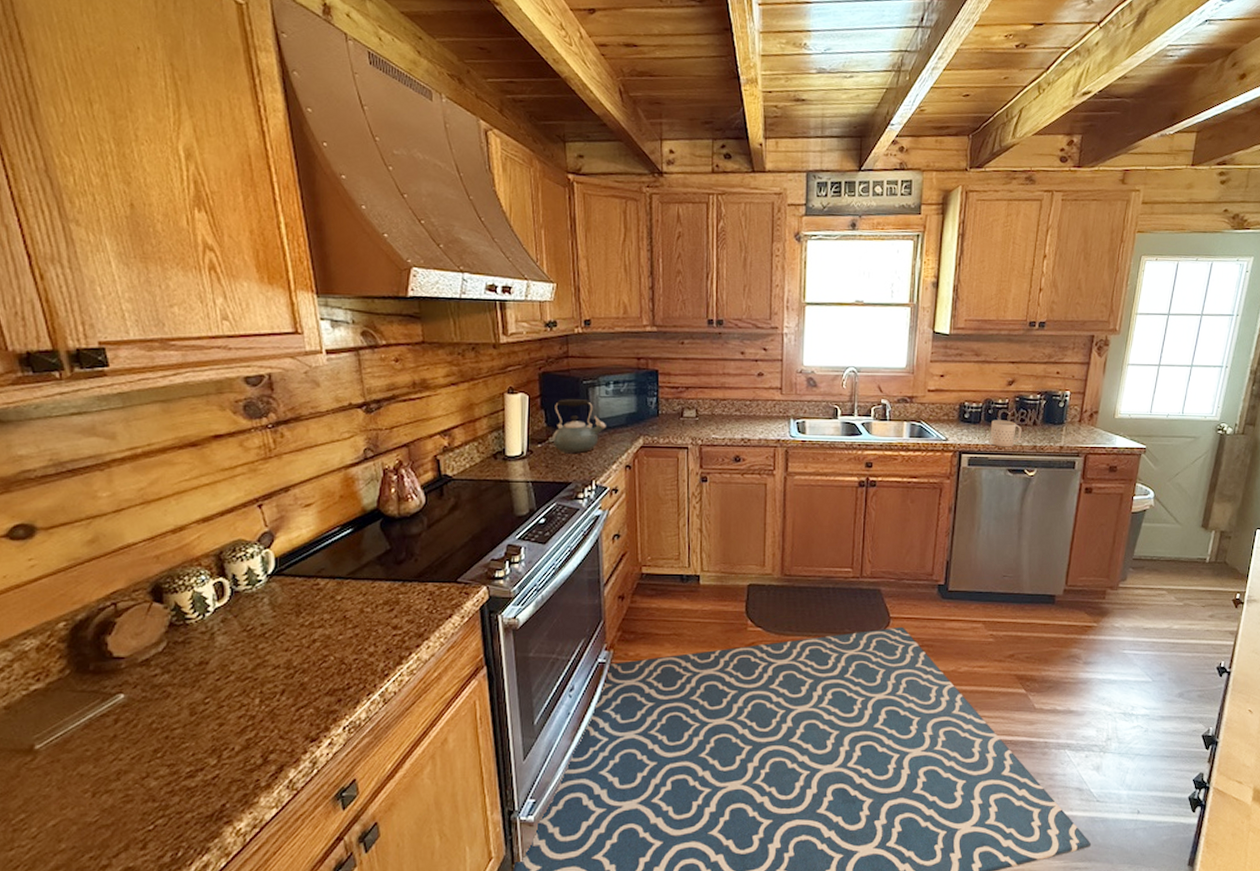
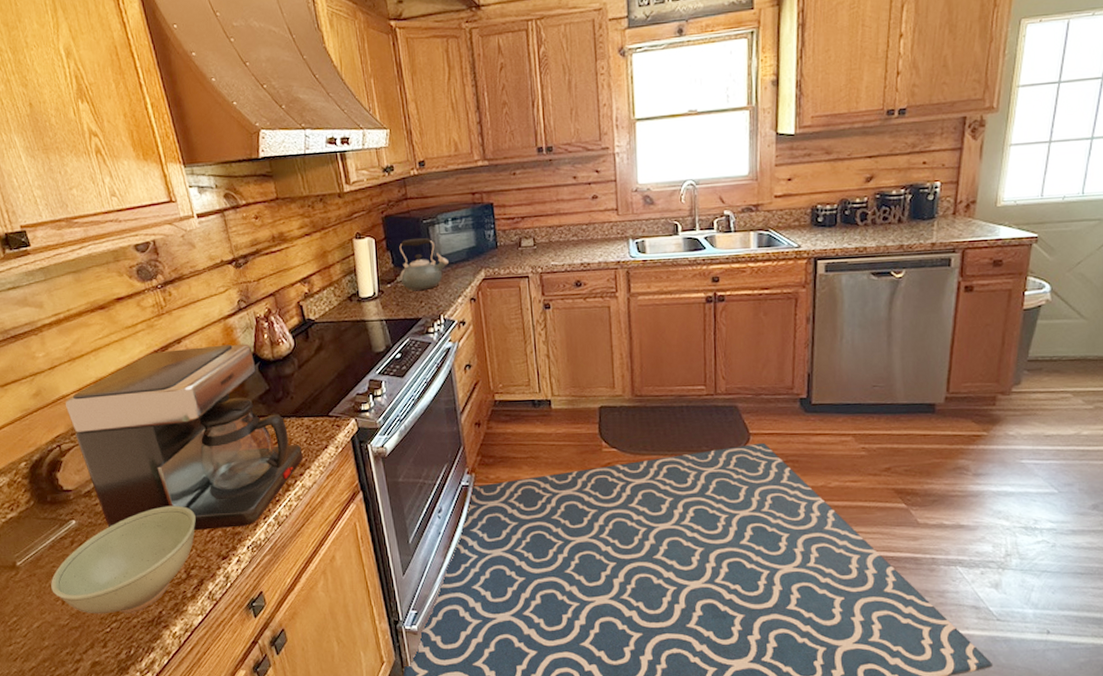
bowl: none [80,678,283,809] -> present [51,505,196,614]
coffee maker: none [129,497,422,707] -> present [65,343,303,530]
mug: present [989,420,1022,447] -> none [847,220,886,250]

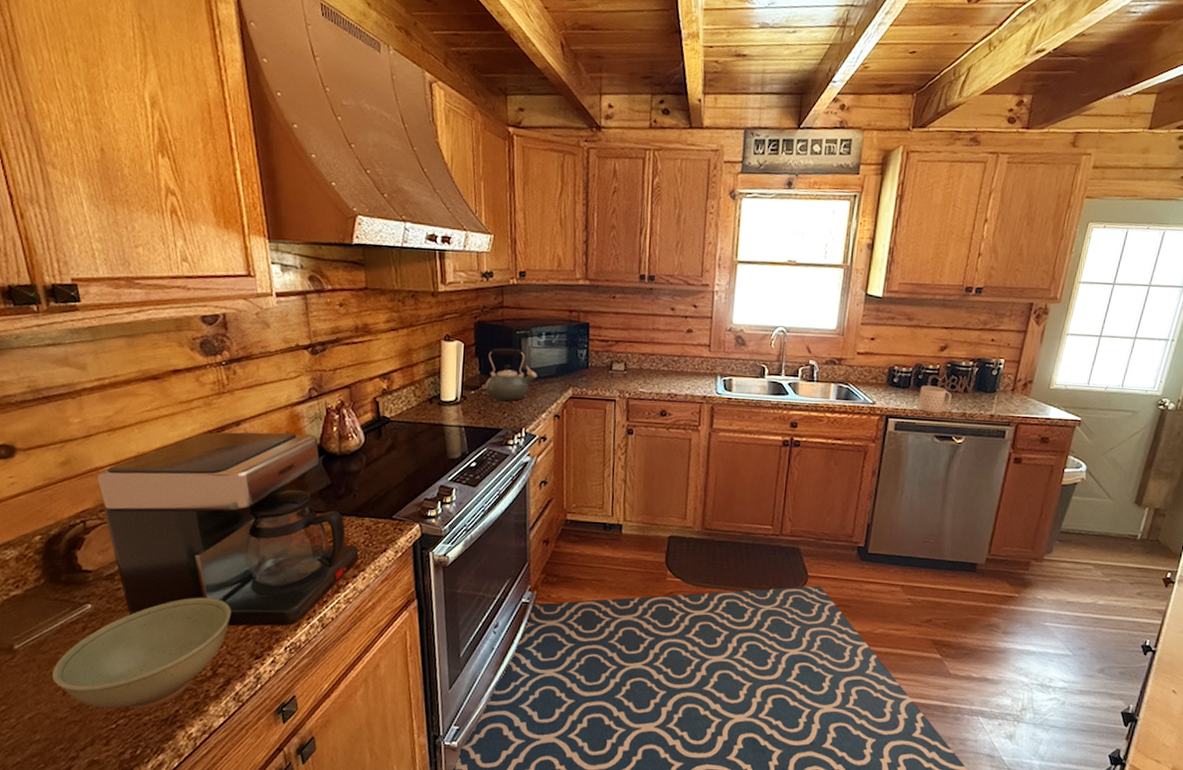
mug: none [847,220,886,250] -> present [917,385,952,414]

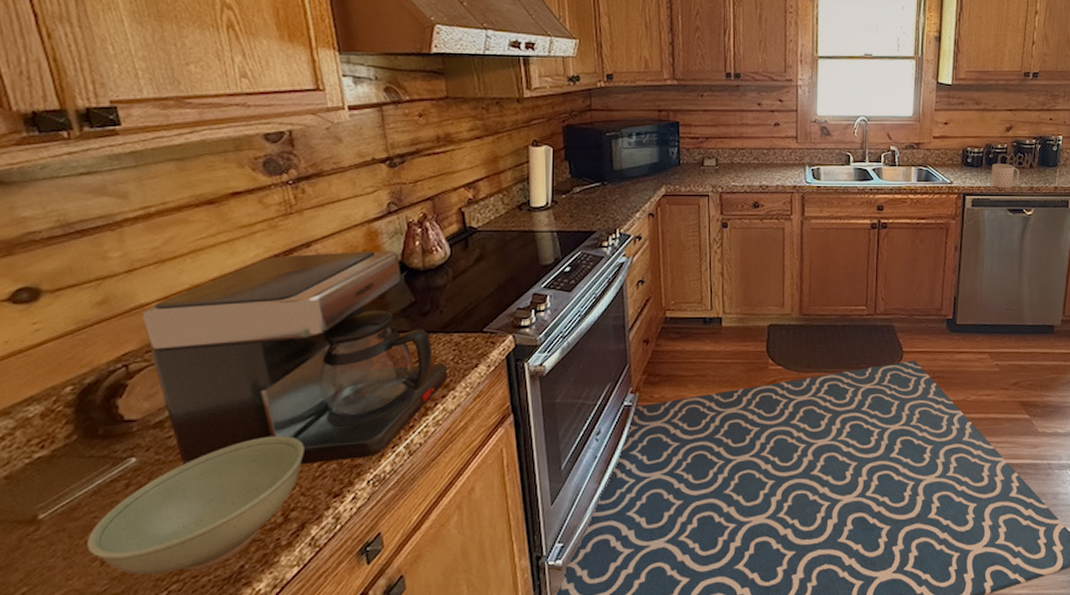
kettle: present [485,348,537,401] -> none [577,151,629,202]

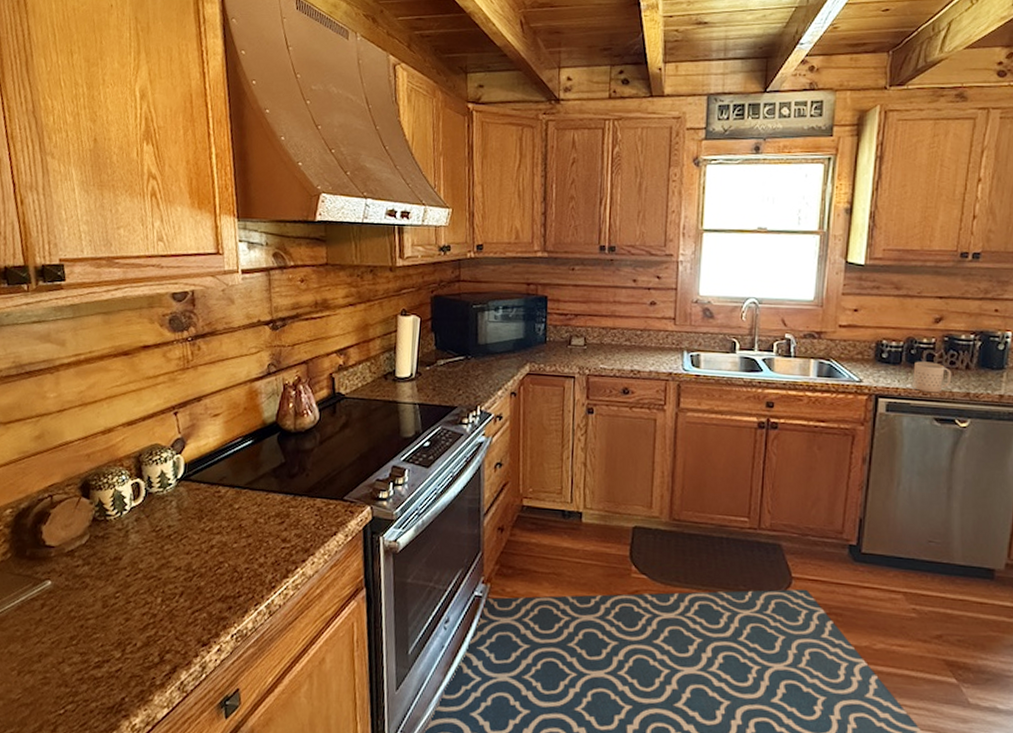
bowl: present [87,435,304,575] -> none [9,577,182,696]
coffee maker: present [141,250,448,466] -> none [66,407,309,612]

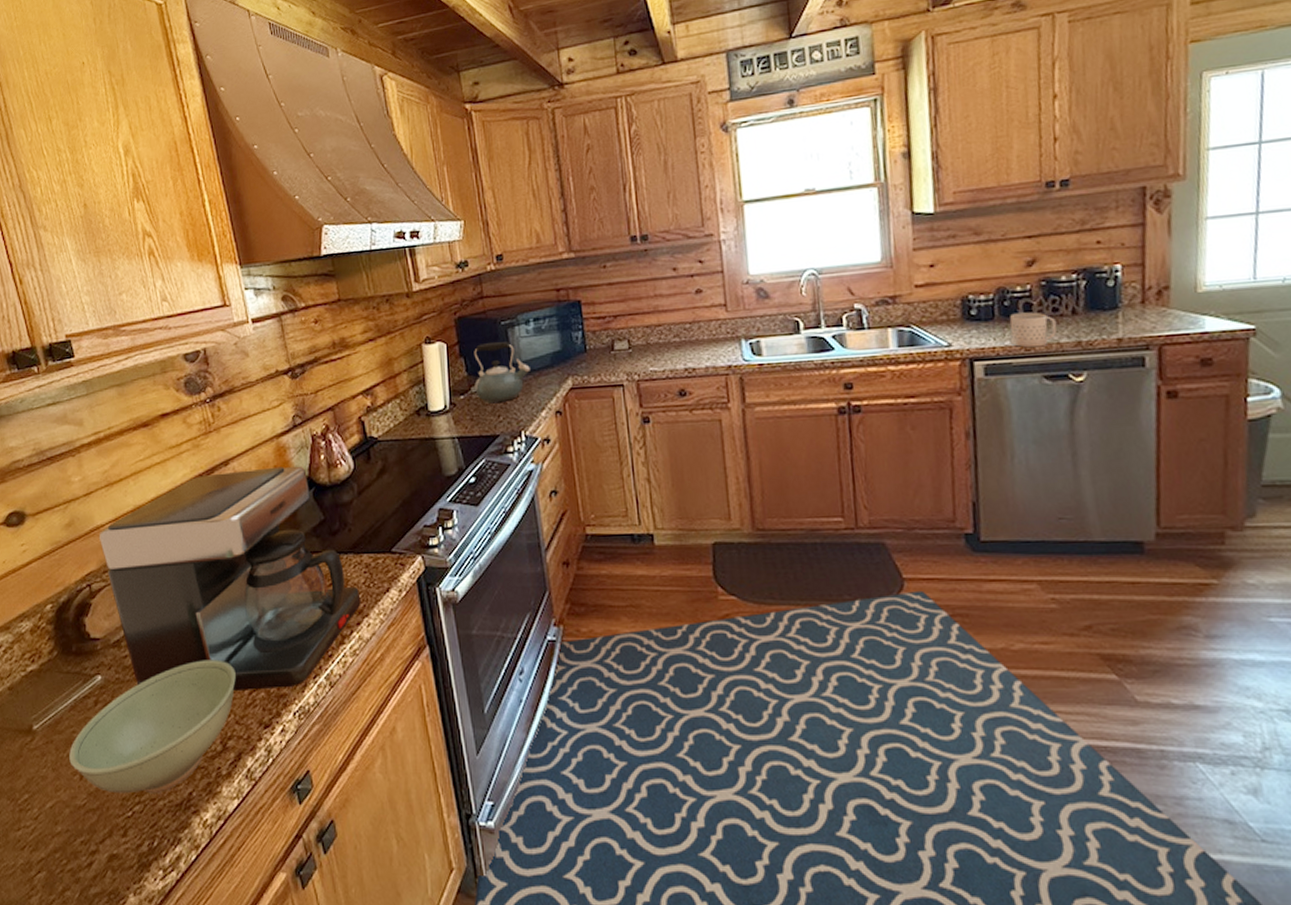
bowl: none [9,577,182,696] -> present [69,659,236,794]
coffee maker: none [66,407,309,612] -> present [98,465,361,690]
kettle: none [440,322,493,377] -> present [474,342,530,403]

